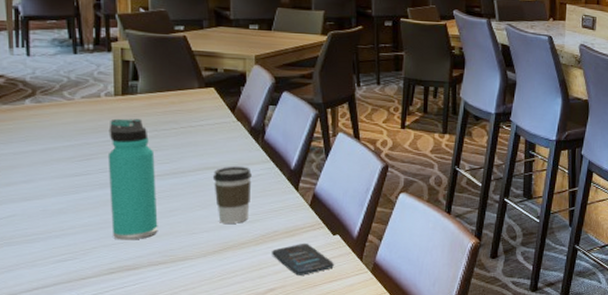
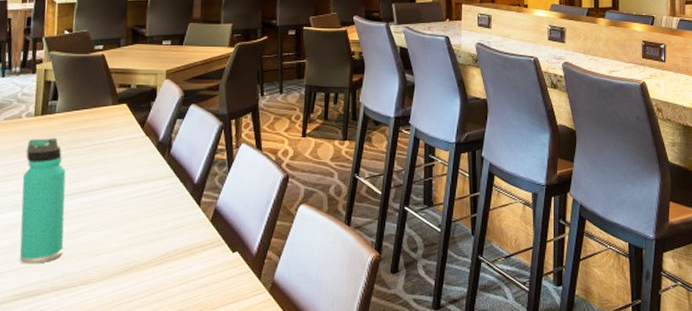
coffee cup: present [212,166,252,223] -> none [119,182,156,243]
smartphone: present [272,244,334,275] -> none [171,263,232,298]

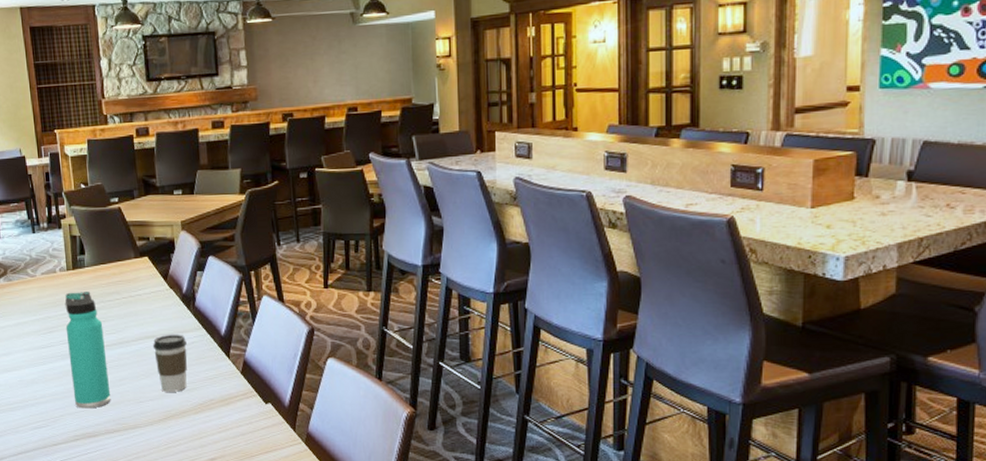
coffee cup: none [119,182,156,243] -> present [152,334,187,392]

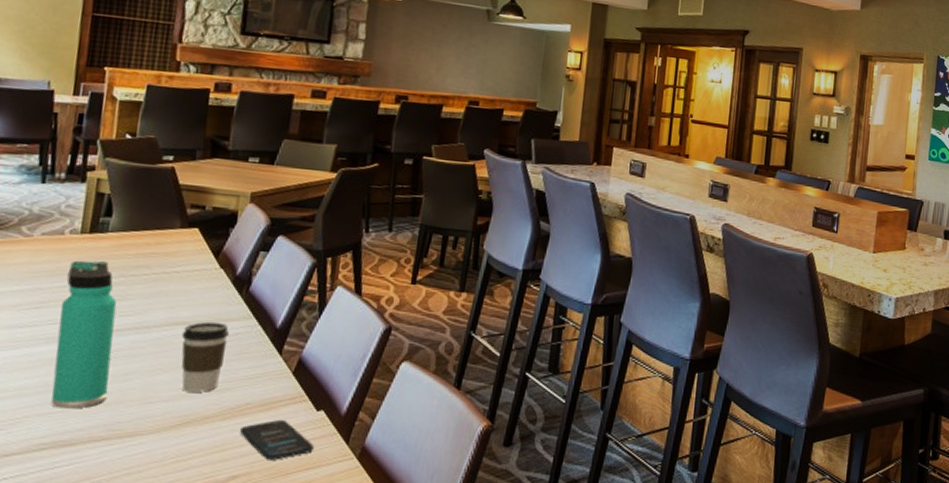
smartphone: none [210,413,268,445] -> present [240,420,314,460]

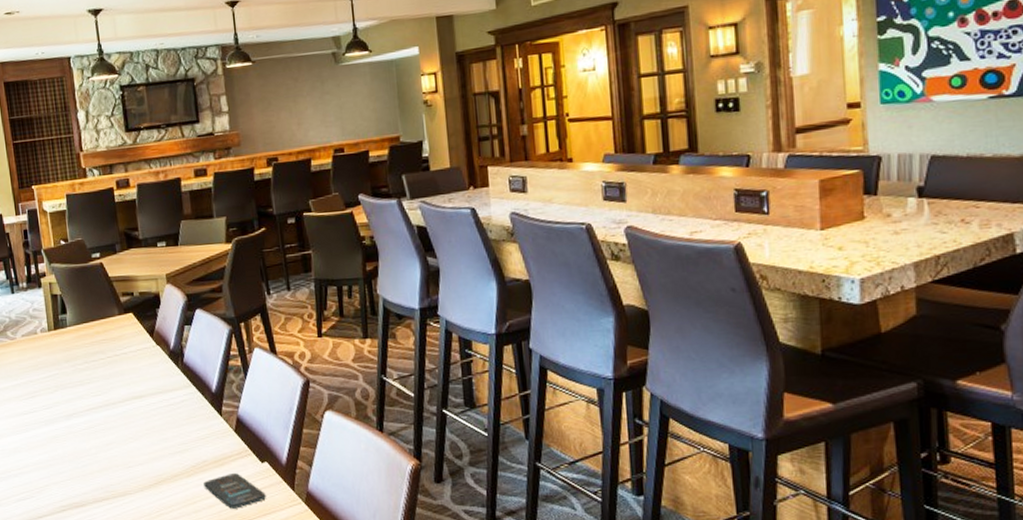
thermos bottle: present [51,260,117,409] -> none [47,352,99,477]
coffee cup: present [181,321,229,392] -> none [140,392,178,455]

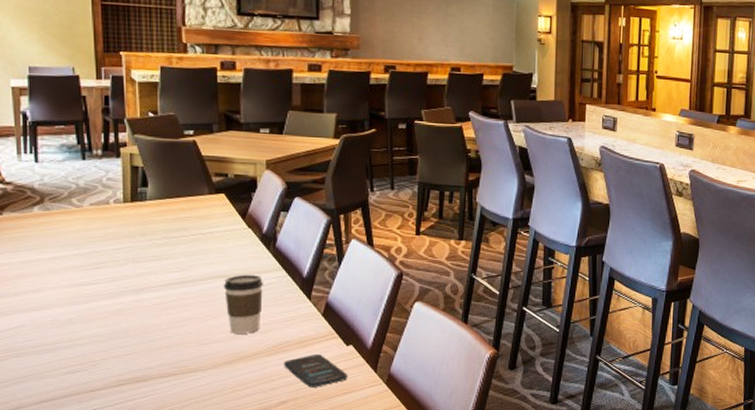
coffee cup: none [140,392,178,455] -> present [223,274,263,334]

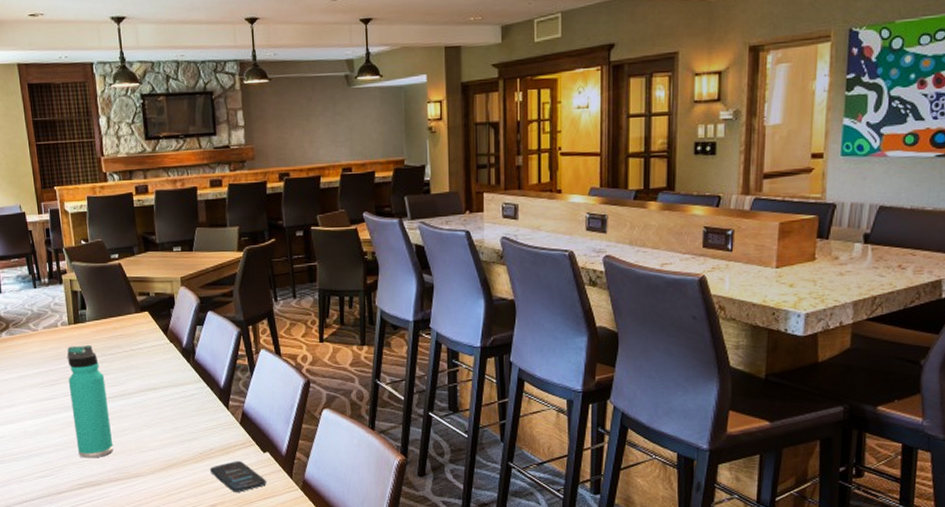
thermos bottle: none [117,226,168,351] -> present [67,345,114,458]
coffee cup: present [223,274,263,334] -> none [153,386,188,442]

